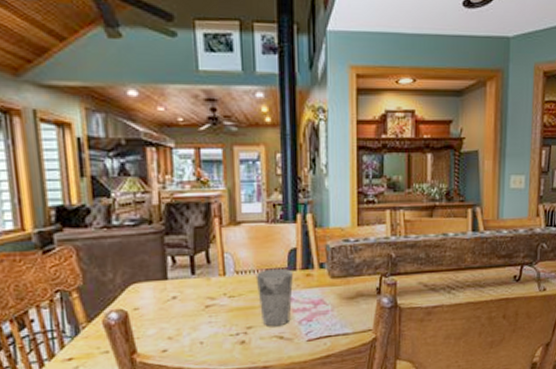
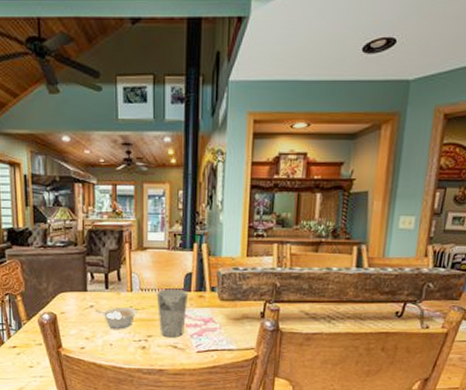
legume: none [179,295,233,322] -> present [95,307,137,328]

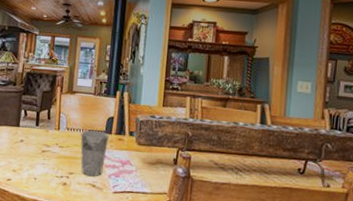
legume: present [95,307,137,328] -> none [24,143,62,164]

